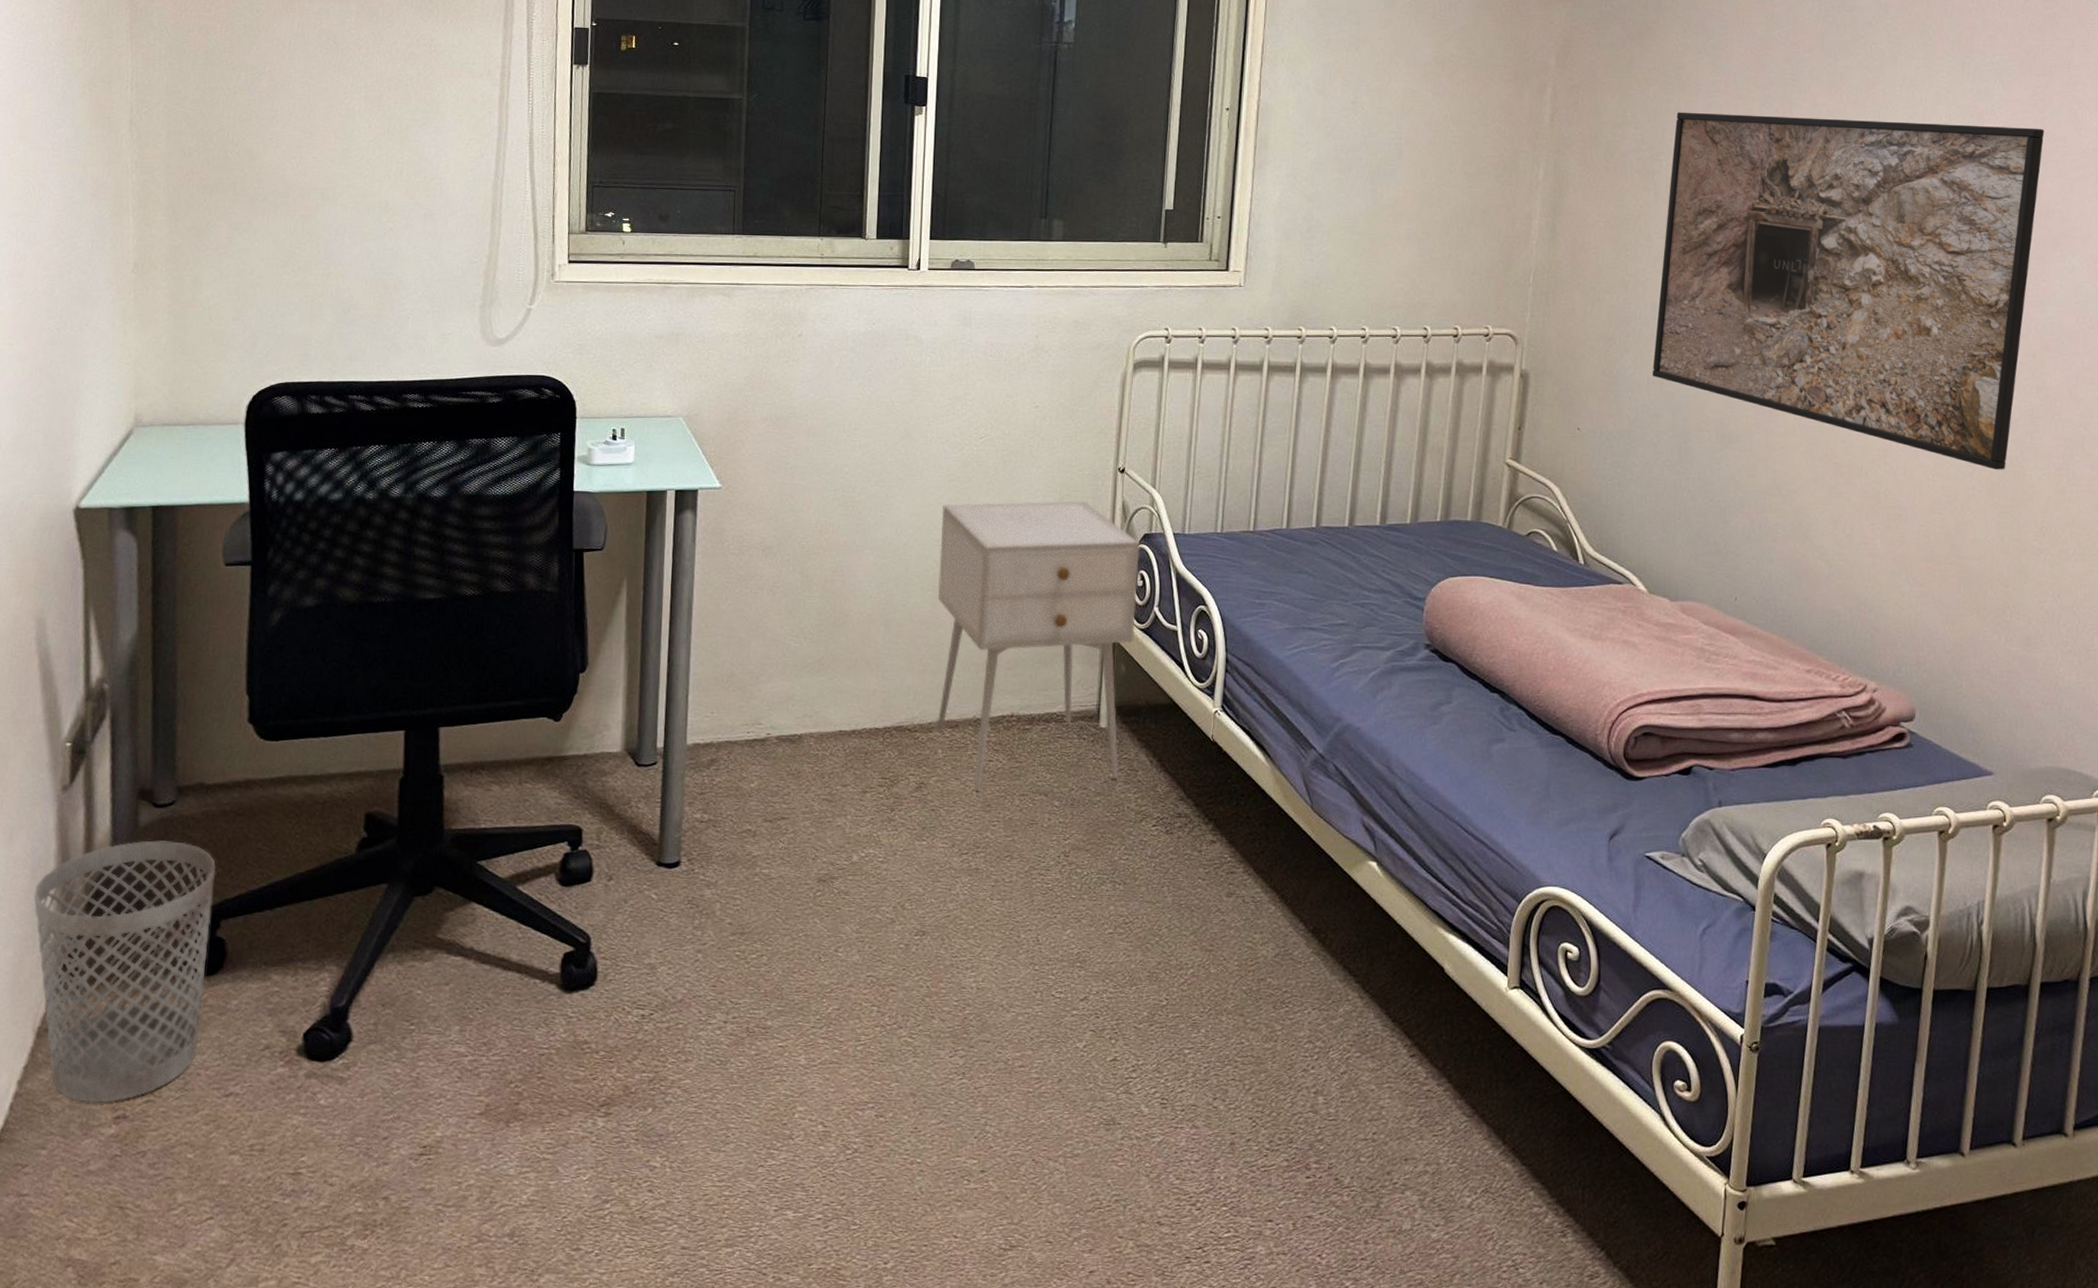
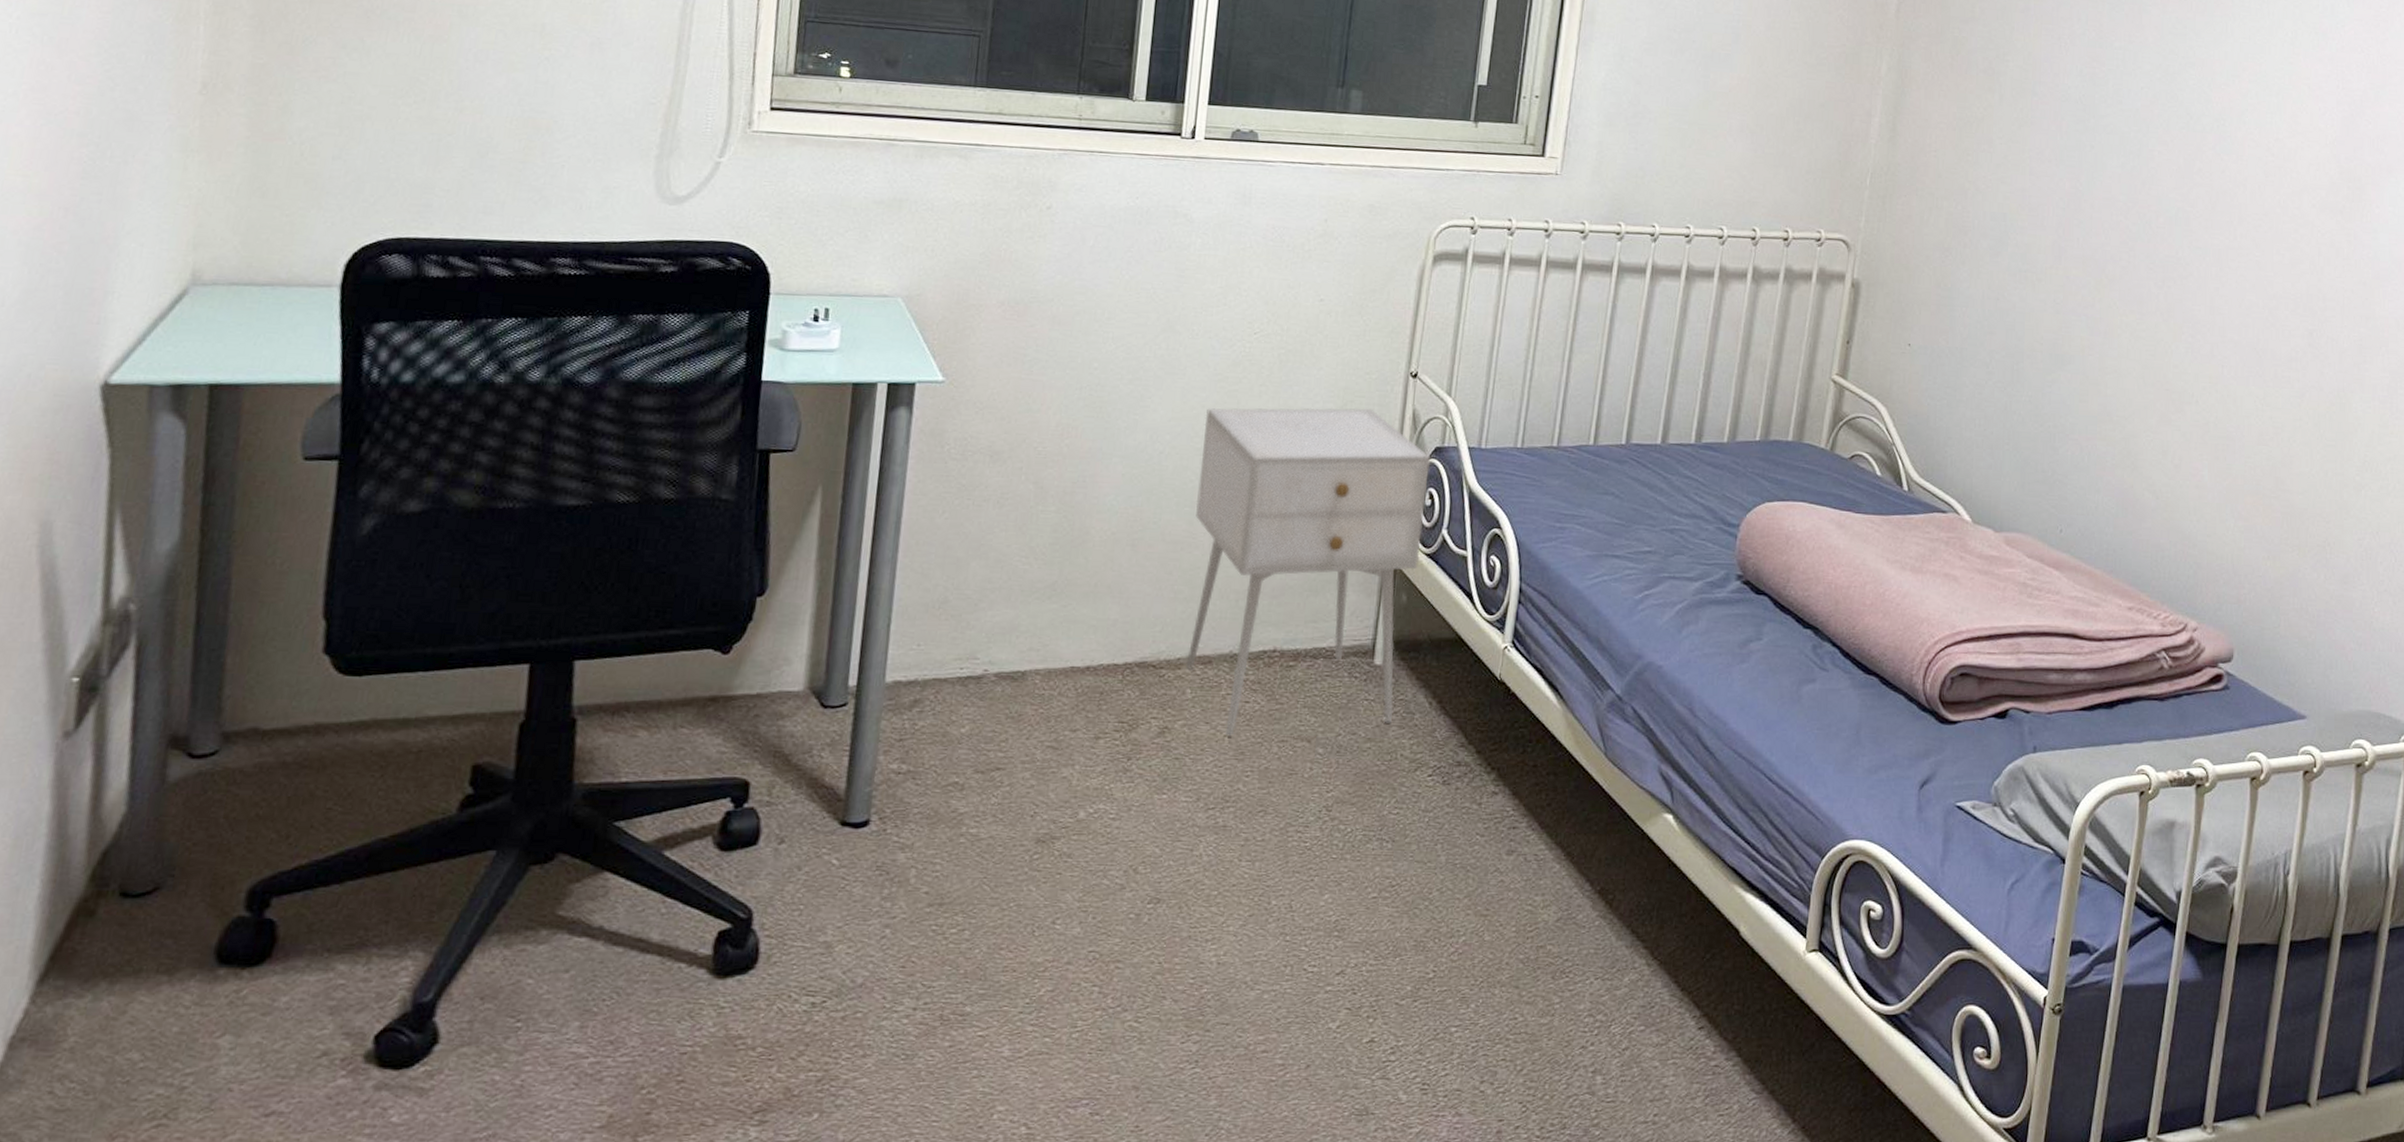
wastebasket: present [34,840,216,1103] -> none [15,799,269,1129]
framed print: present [1652,112,2045,470] -> none [1988,10,2385,402]

